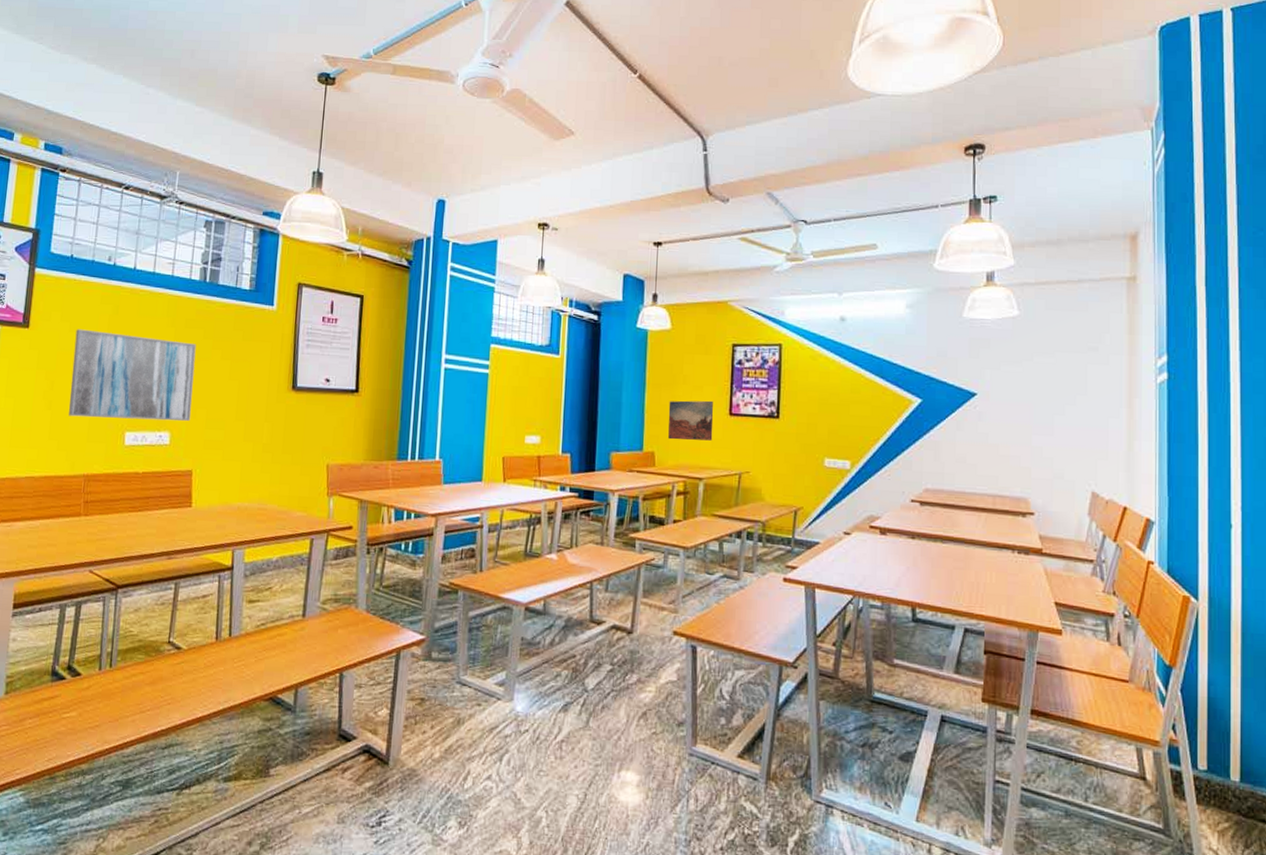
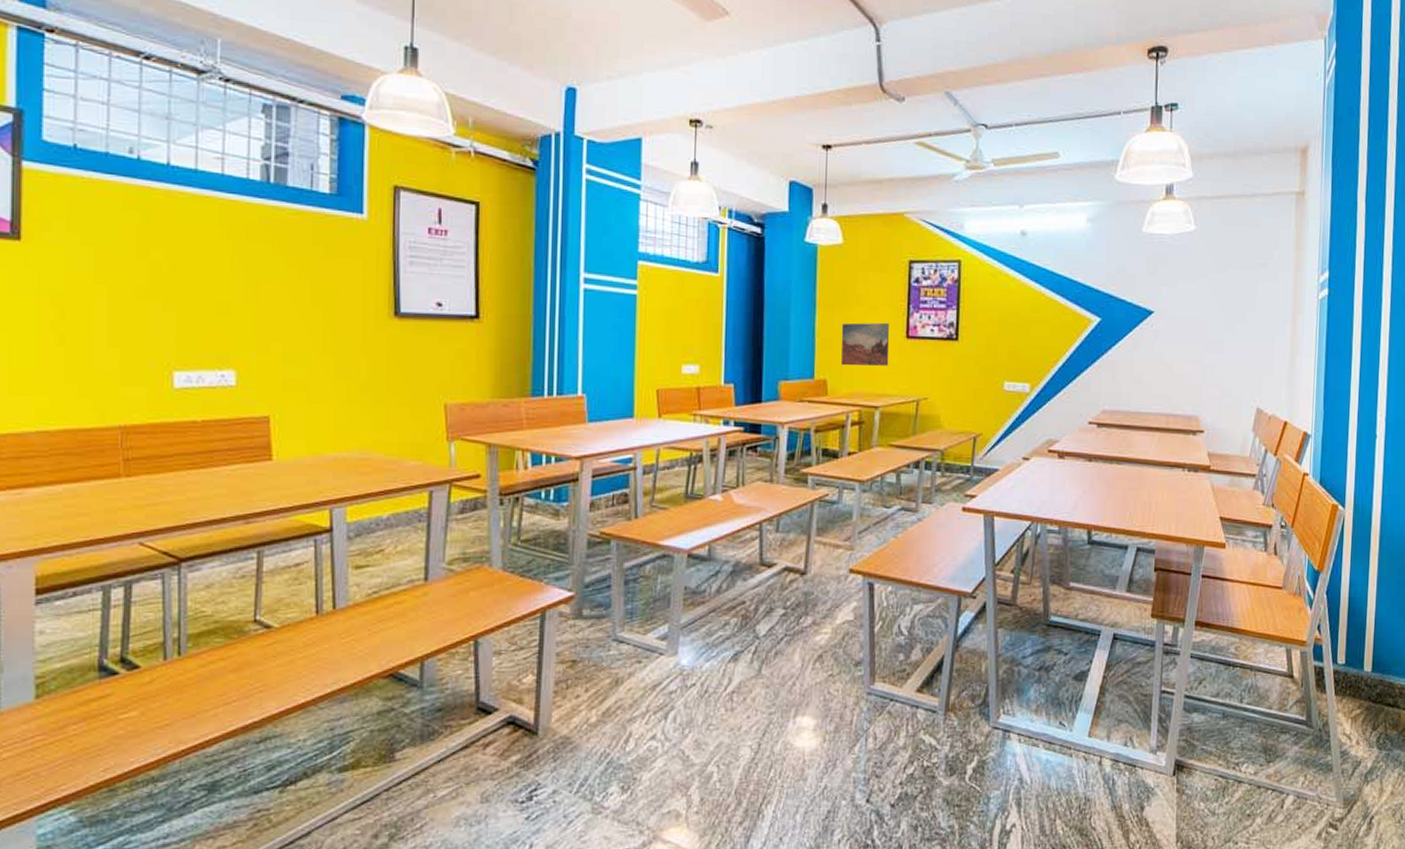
wall art: present [69,329,197,421] -> none [89,241,263,357]

